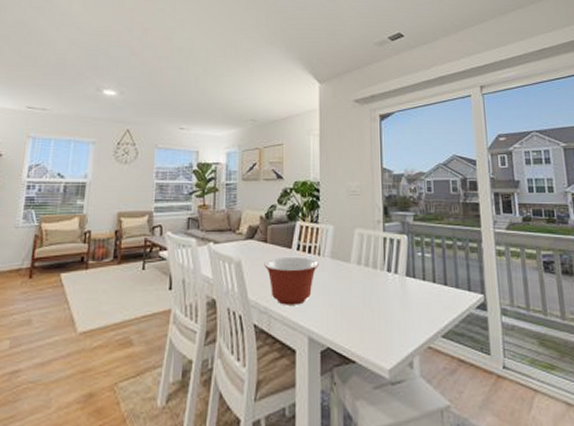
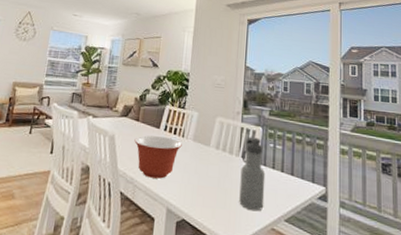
water bottle: none [387,247,417,330] -> present [239,137,266,212]

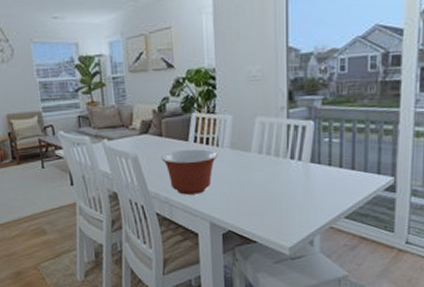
water bottle: present [239,137,266,212] -> none [290,133,320,213]

